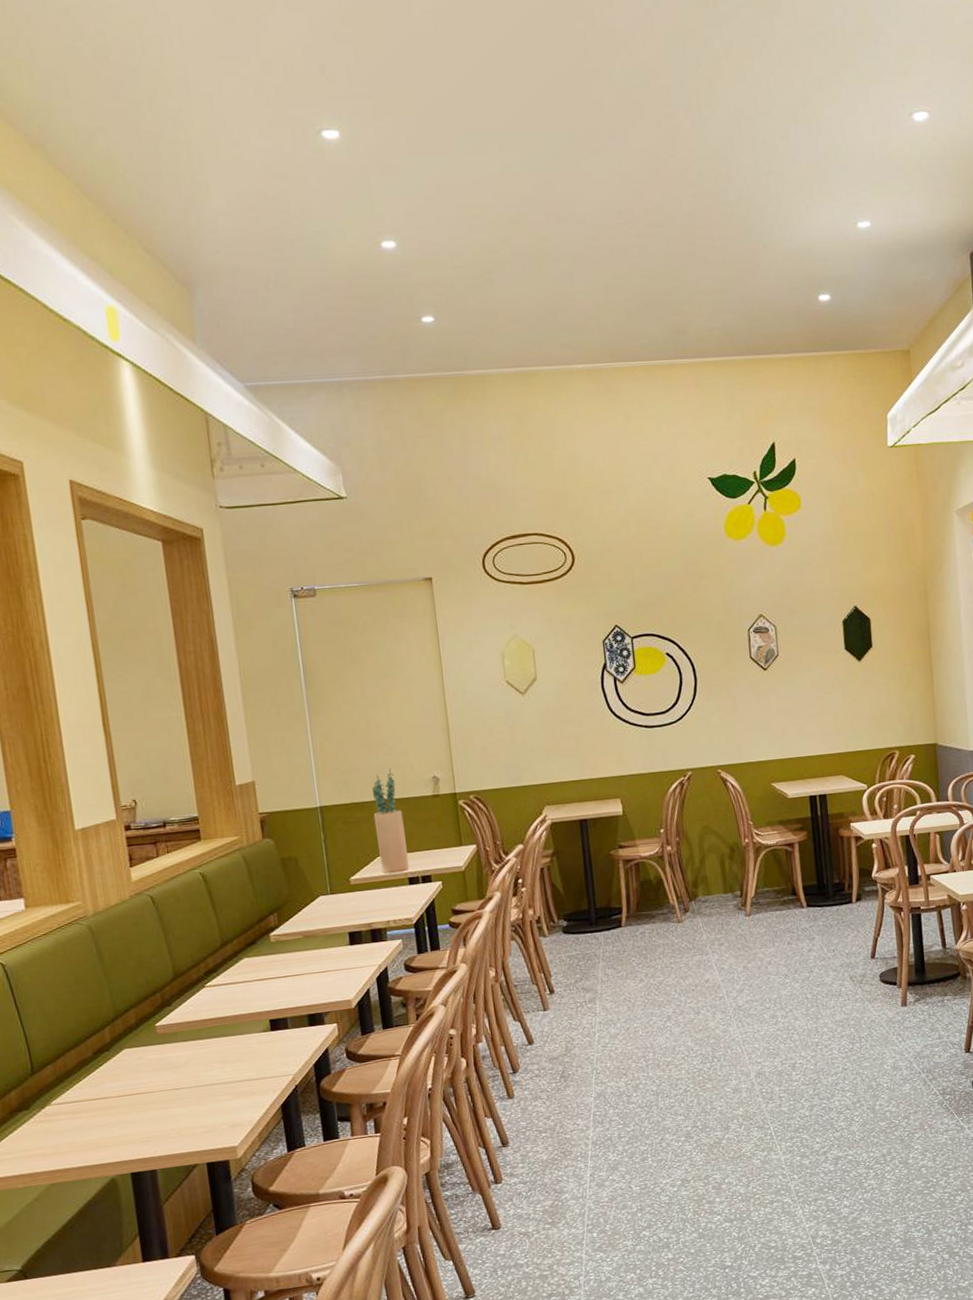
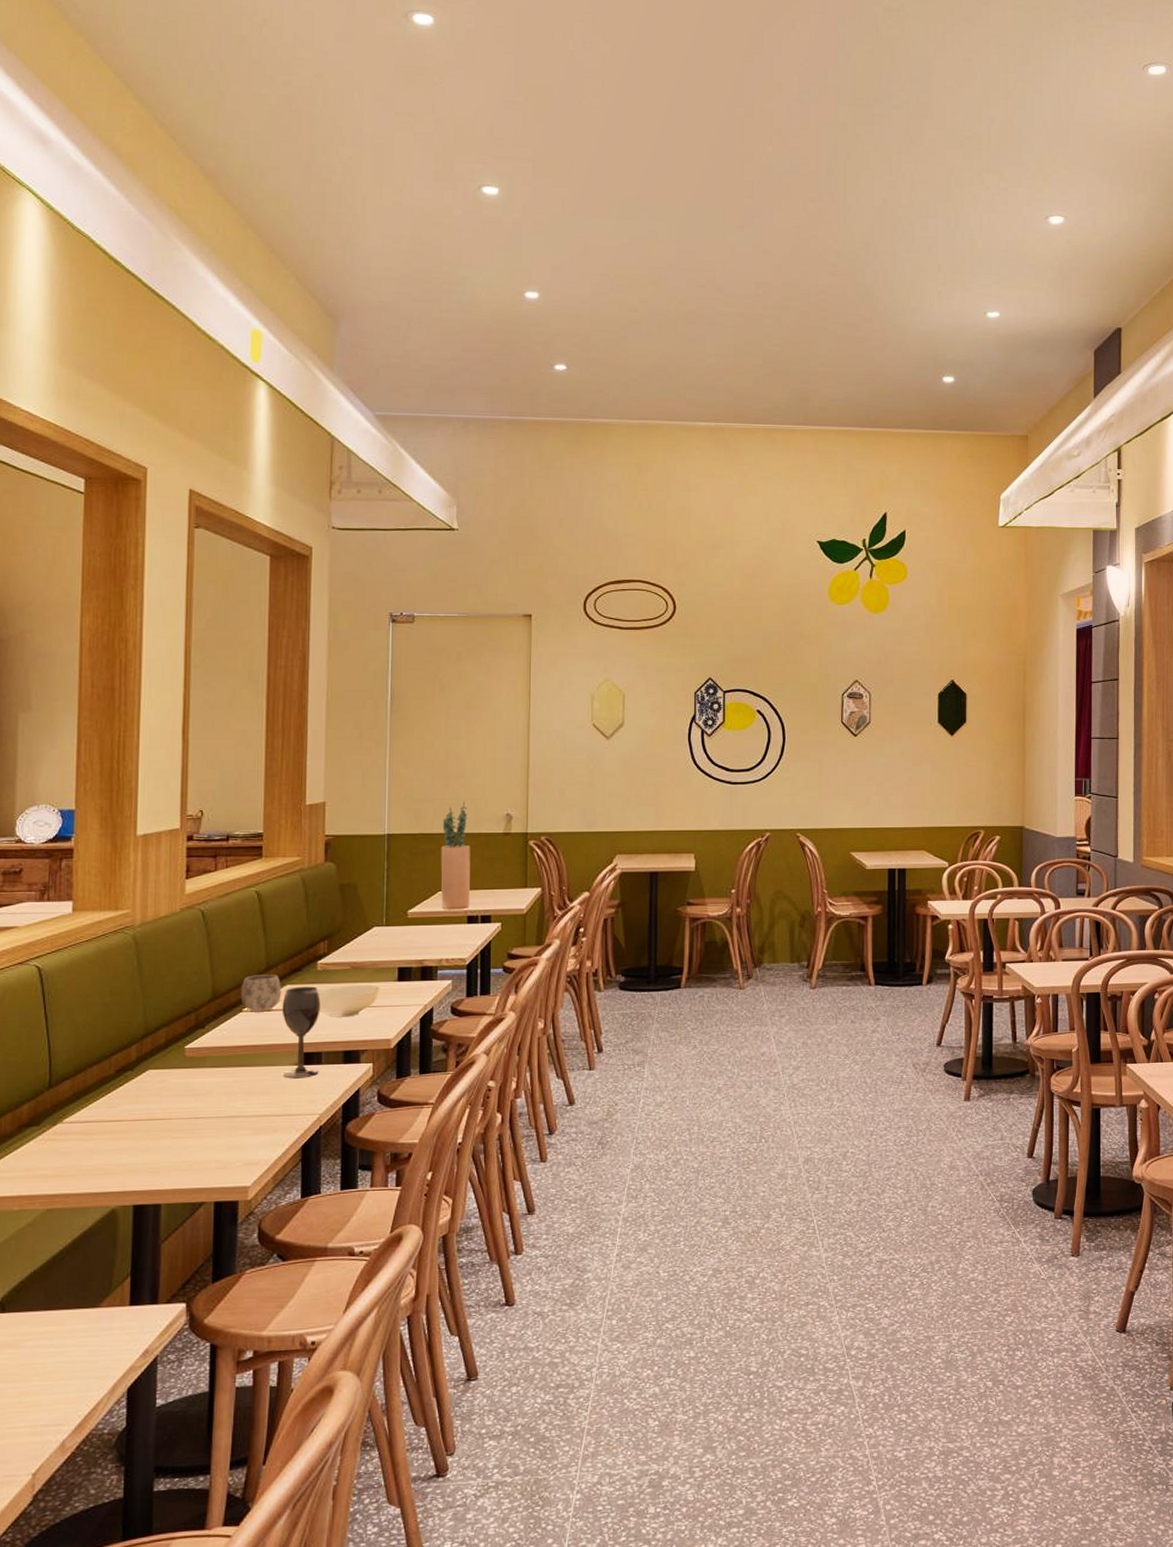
mug: none [200,949,241,987] -> present [240,974,282,1012]
wine glass: none [242,957,286,1045] -> present [282,986,321,1079]
bowl: none [273,951,334,985] -> present [317,985,380,1018]

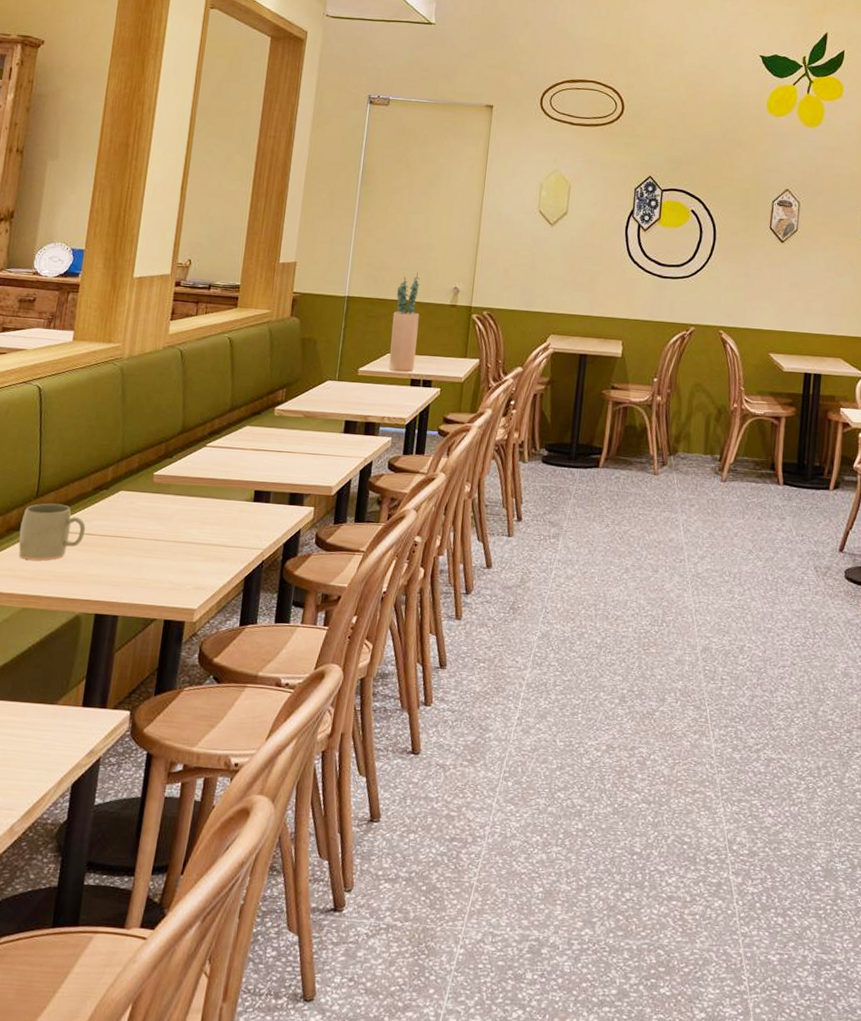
mug: none [34,1092,111,1157] -> present [18,503,86,561]
mug: present [240,974,282,1012] -> none [206,414,242,449]
wine glass: present [282,986,321,1079] -> none [235,428,275,514]
bowl: present [317,985,380,1018] -> none [272,432,328,462]

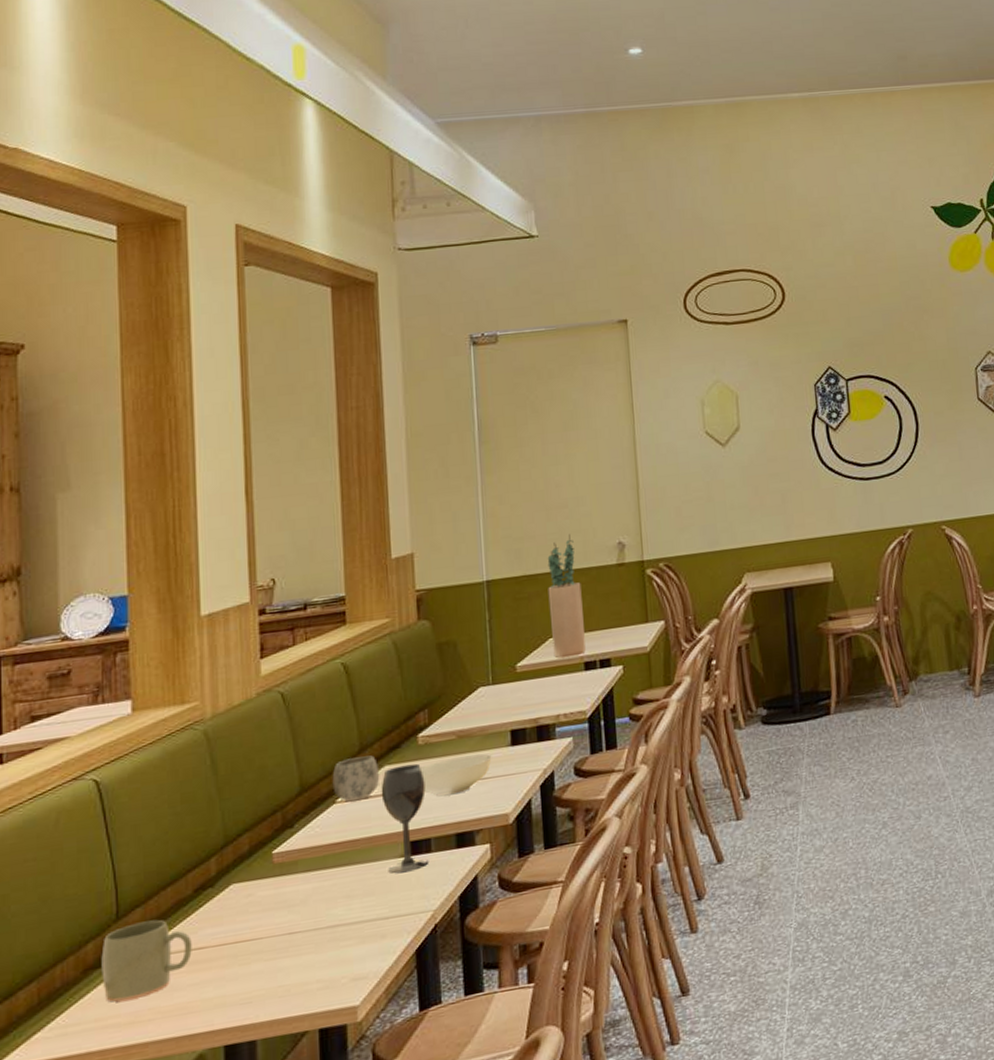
mug: none [206,414,242,449] -> present [332,755,380,802]
wine glass: none [235,428,275,514] -> present [381,763,428,874]
bowl: none [272,432,328,462] -> present [420,753,492,797]

